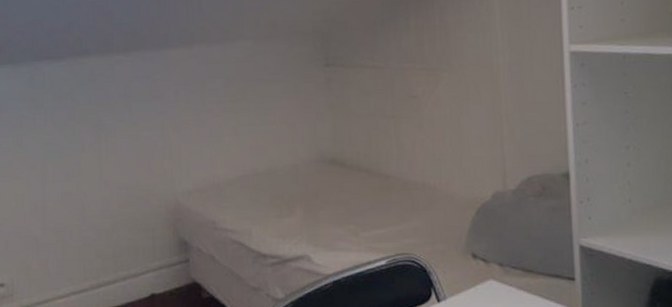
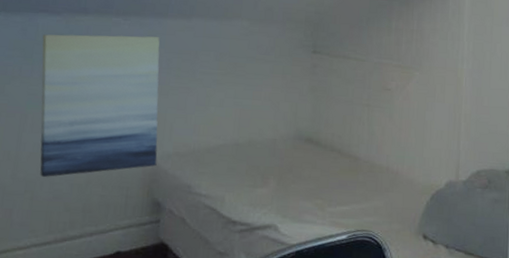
wall art: none [50,70,178,225] -> present [40,34,160,177]

